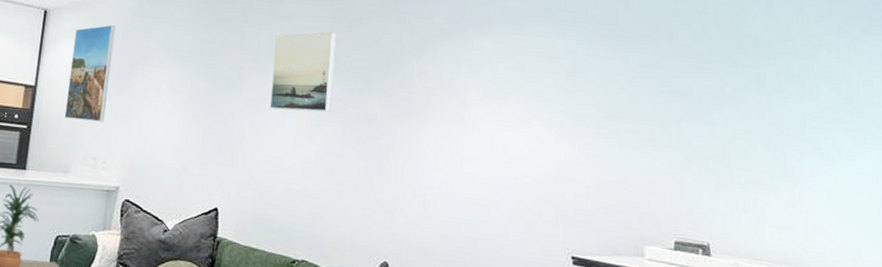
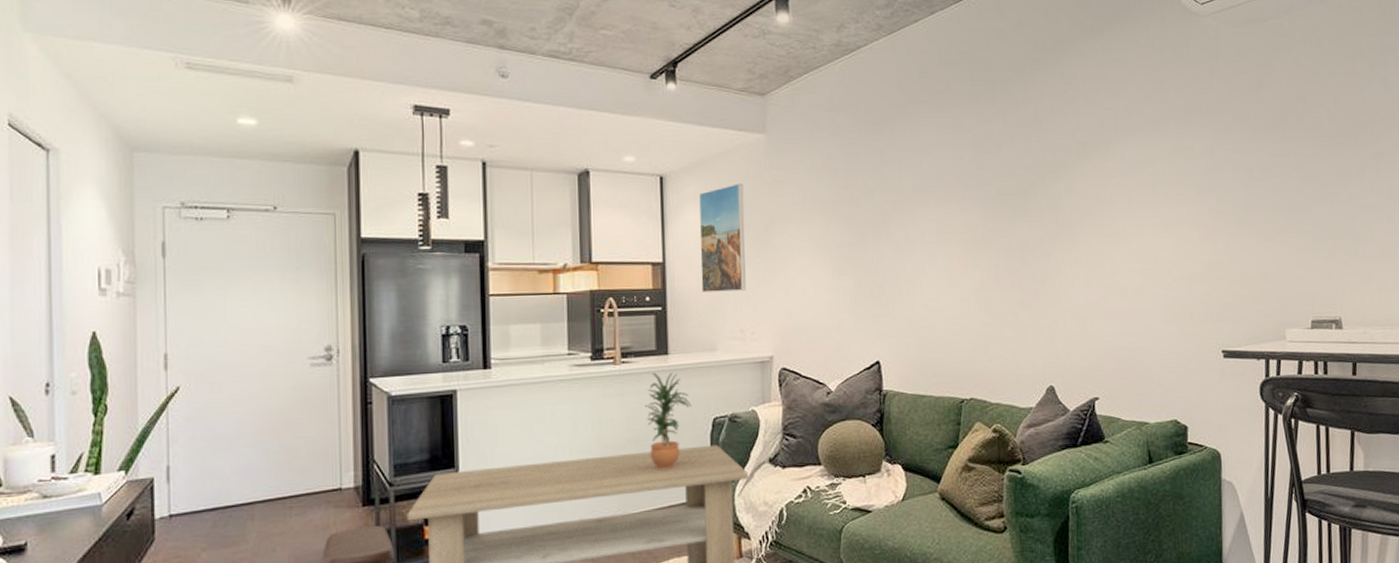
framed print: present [269,31,337,112] -> none [917,160,982,250]

